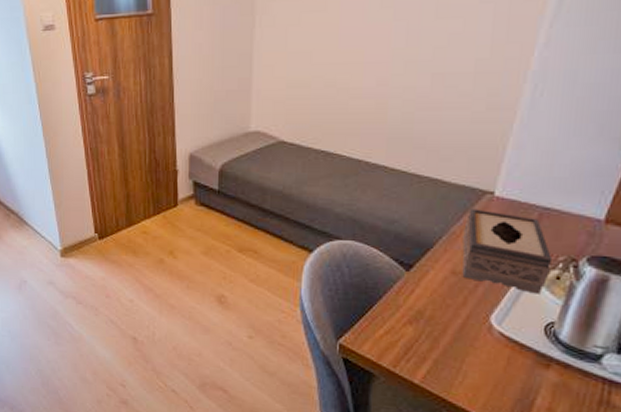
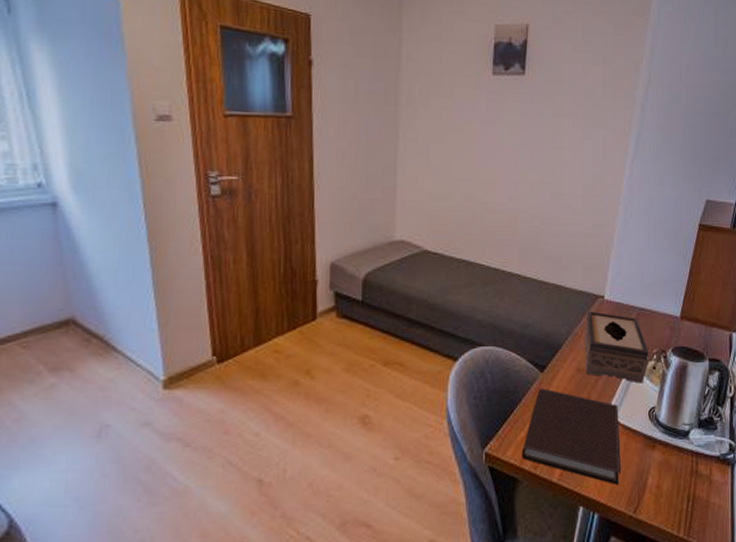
notebook: none [379,287,503,399] -> present [521,388,622,485]

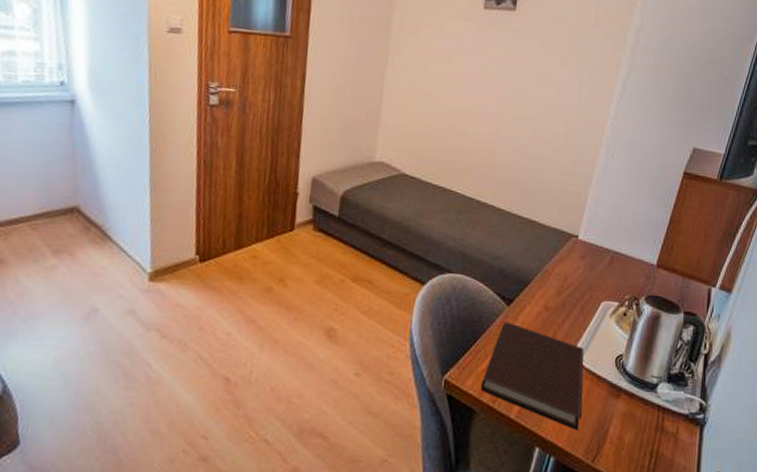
tissue box: present [584,311,649,383] -> none [552,249,621,329]

